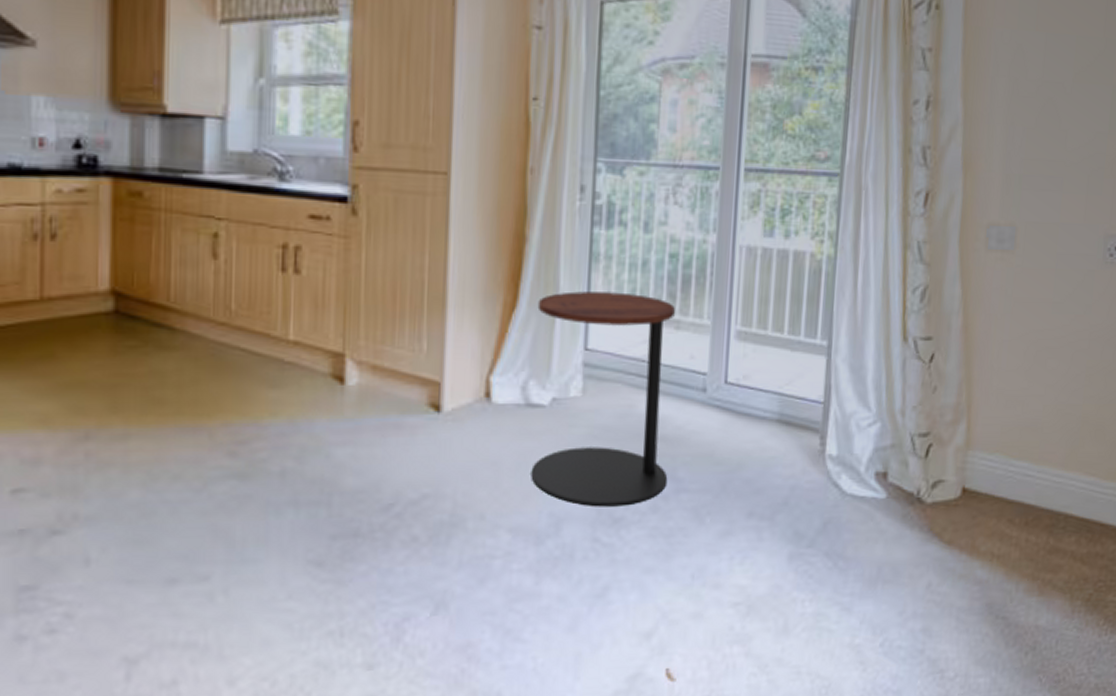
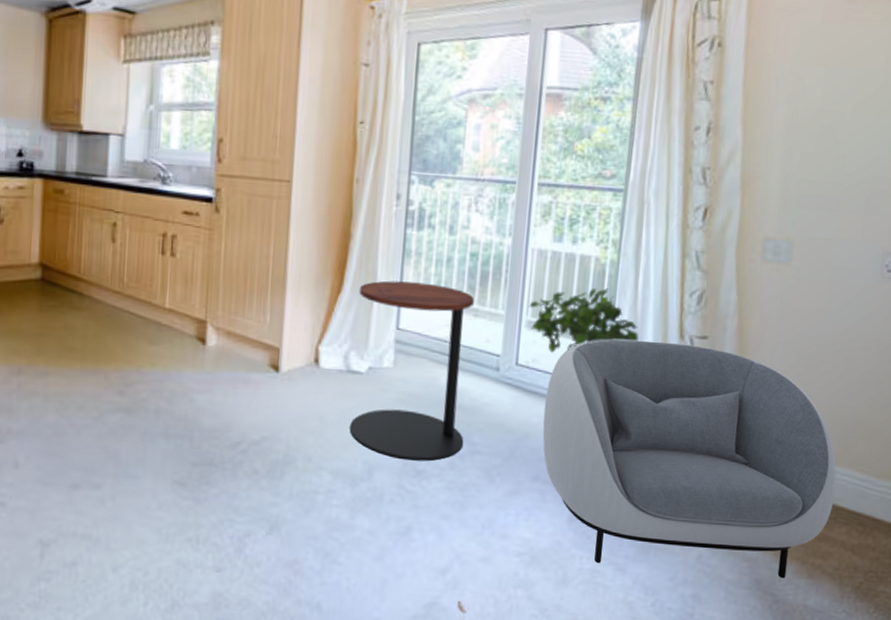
potted plant: none [738,288,859,367] -> present [529,288,639,353]
armchair: none [757,346,1065,606] -> present [542,339,837,579]

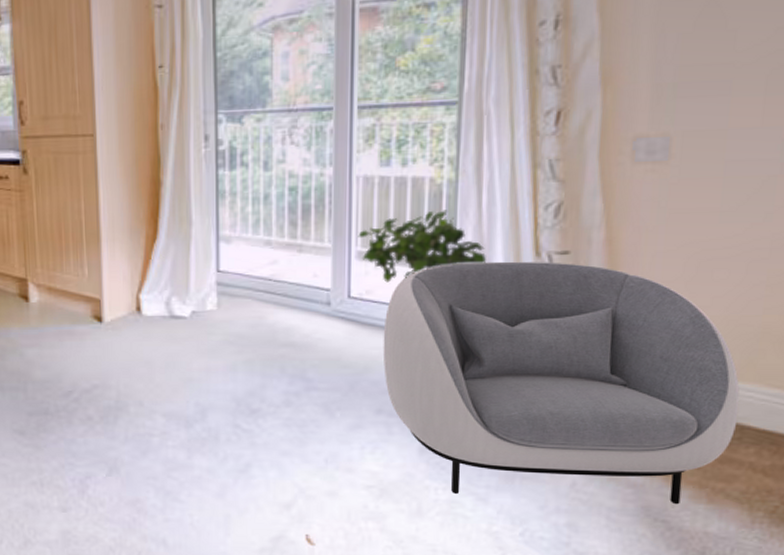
side table: present [349,280,474,461] -> none [174,222,298,400]

